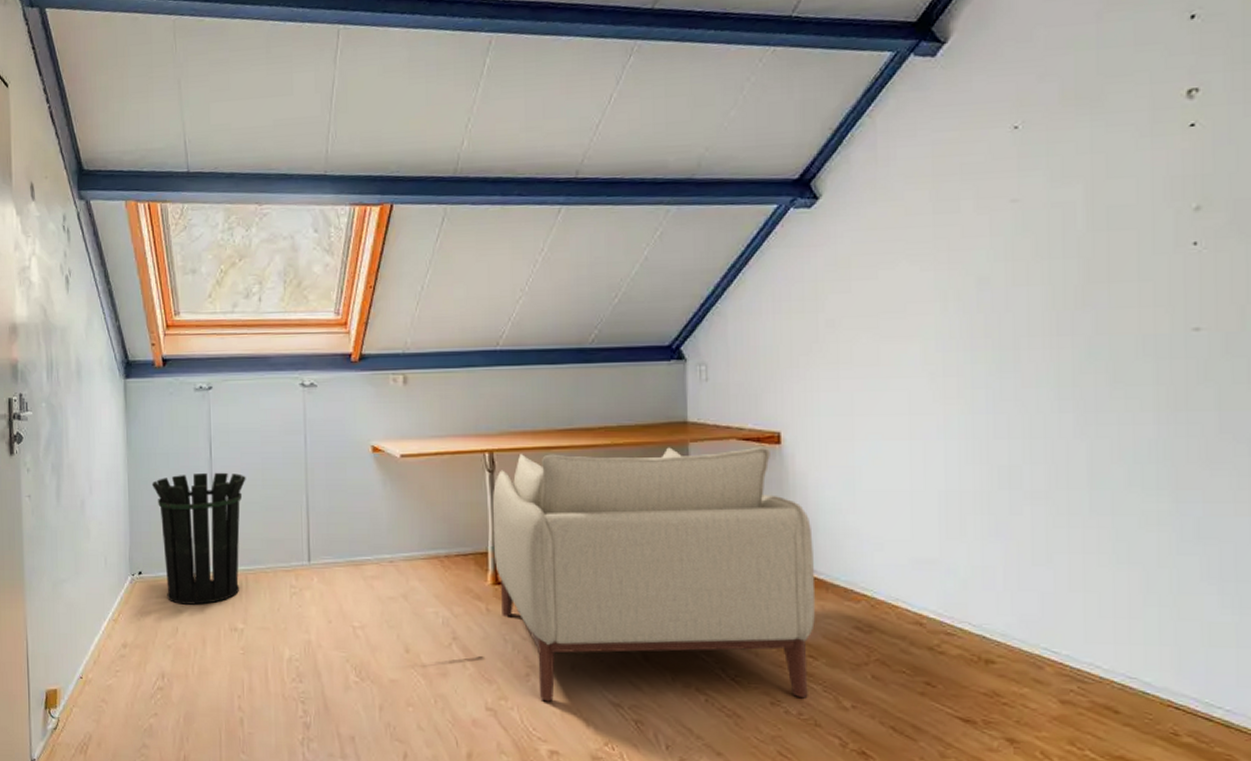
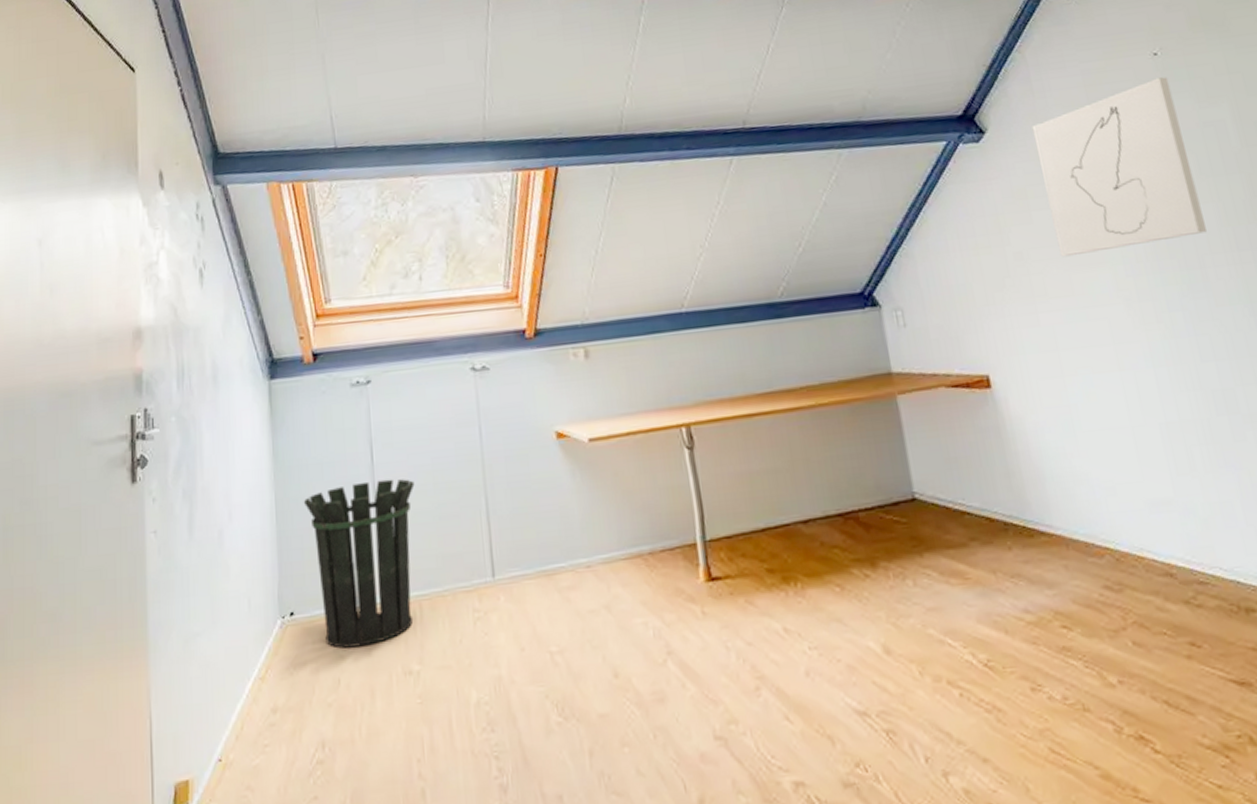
chair: present [492,446,816,702] -> none [694,392,1070,720]
wall art: none [868,152,1029,328] -> present [1031,77,1207,258]

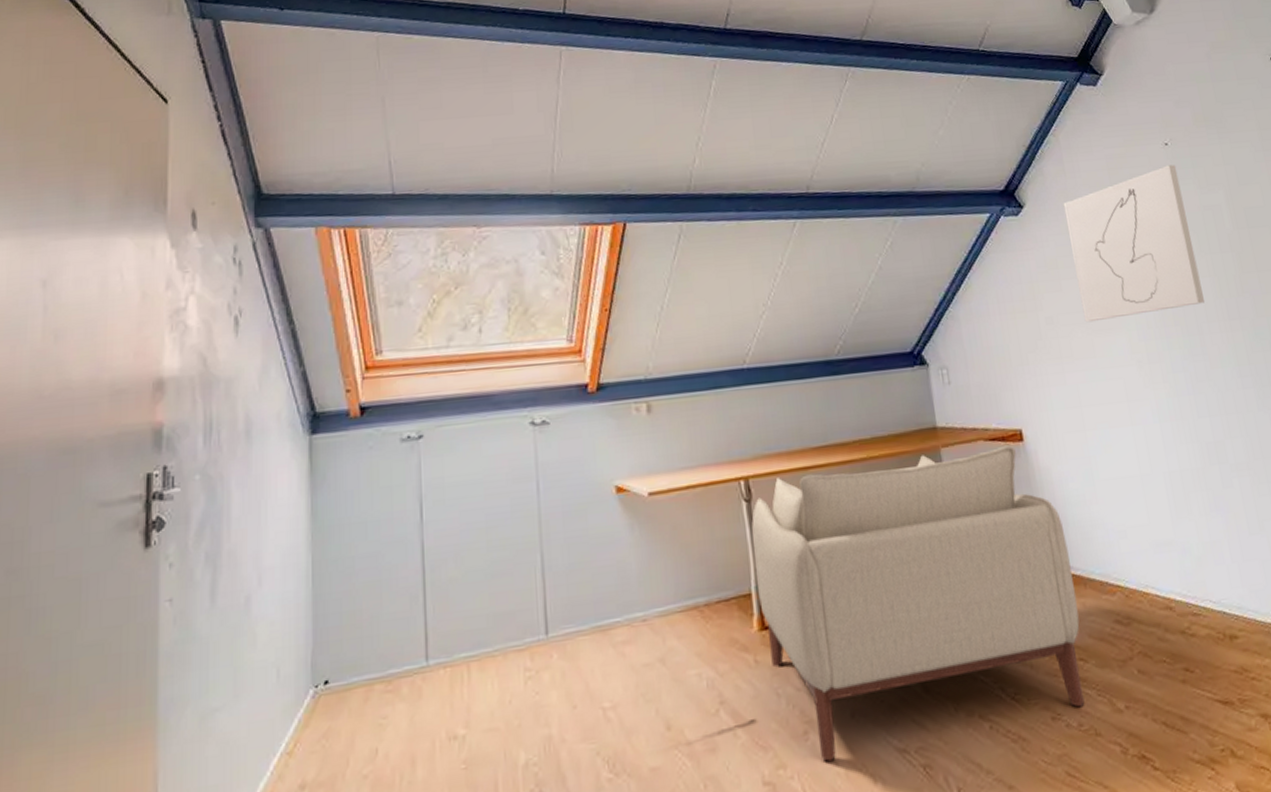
waste bin: present [303,479,415,649] -> none [343,536,467,716]
chair: none [694,392,1070,720] -> present [751,445,1085,762]

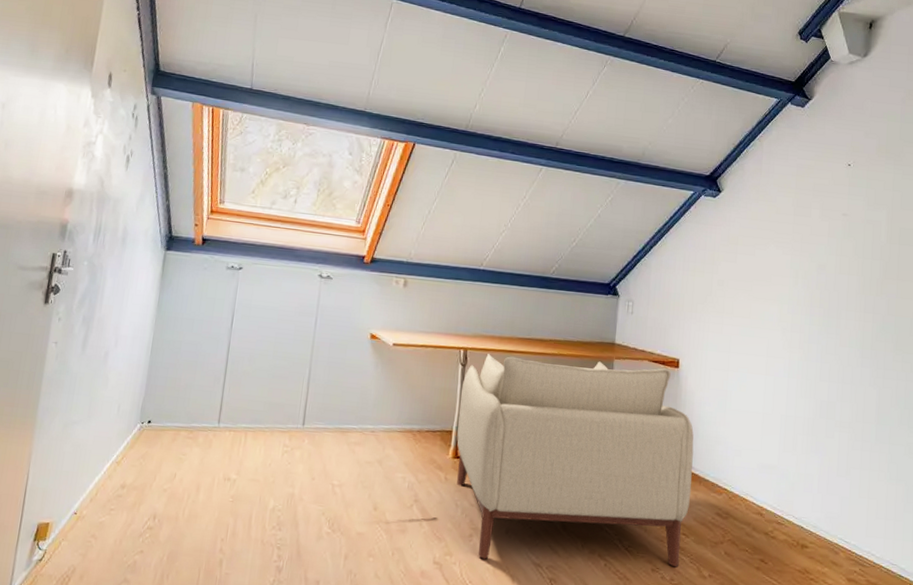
wall art: present [1063,165,1205,323] -> none [748,182,853,295]

